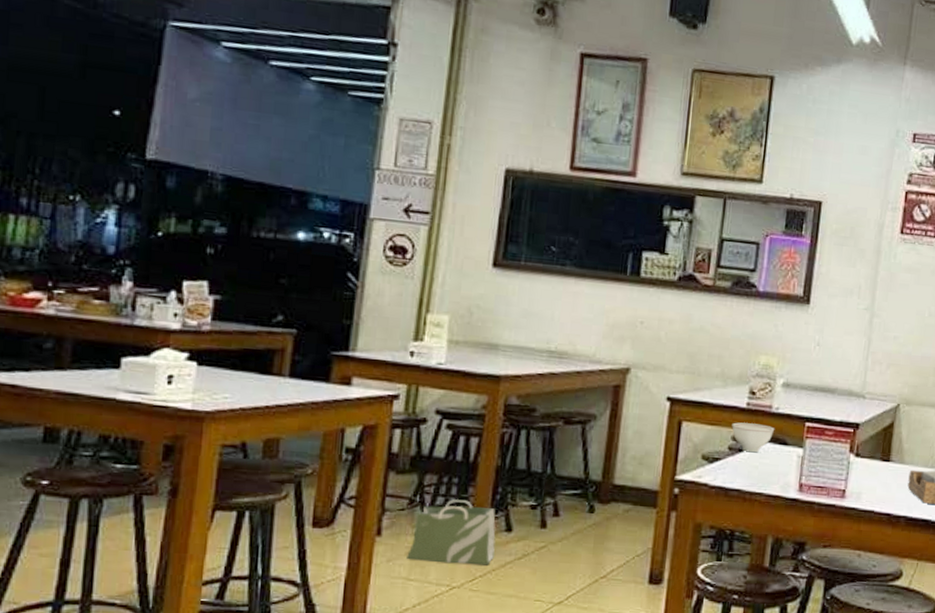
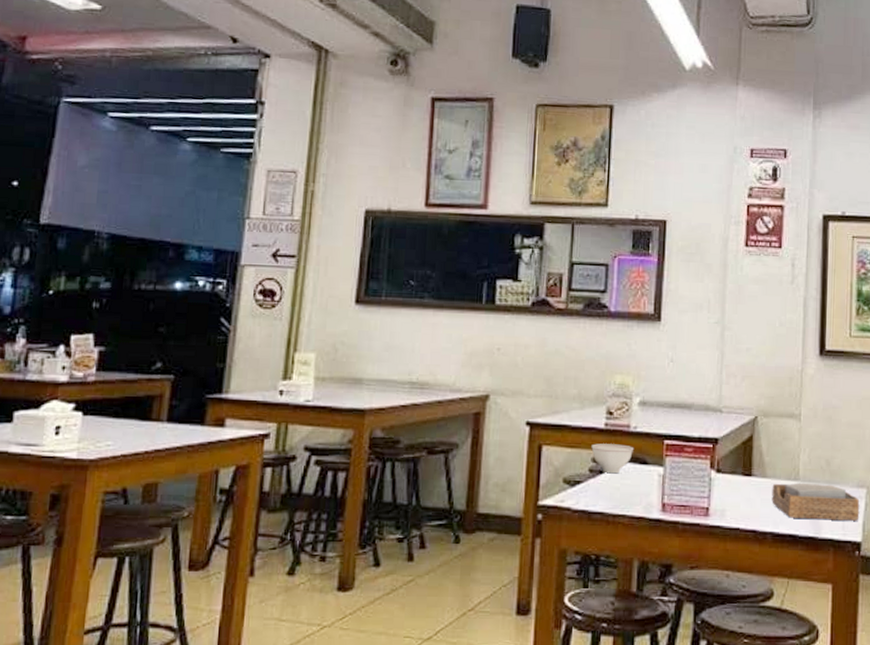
grocery bag: present [407,499,496,566] -> none [279,536,364,602]

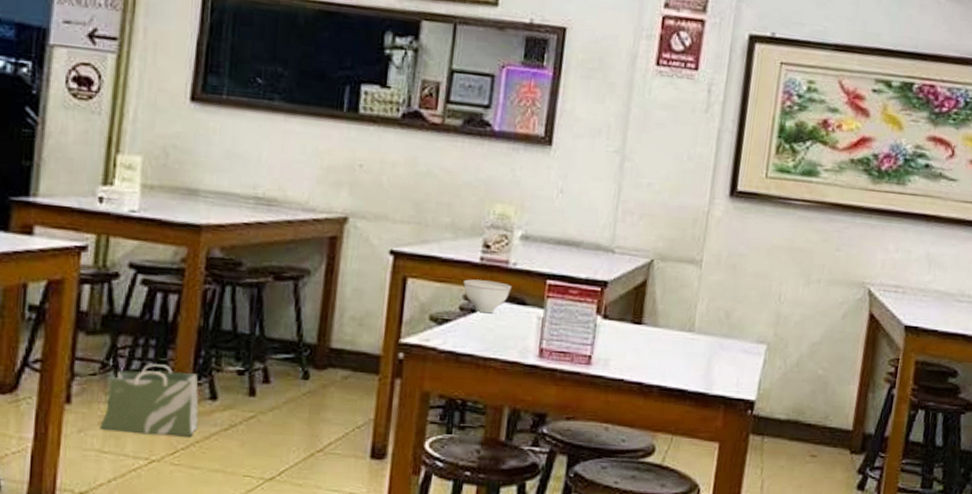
grocery bag: none [279,536,364,602] -> present [100,363,199,437]
napkin holder: present [772,482,860,521] -> none [661,333,758,378]

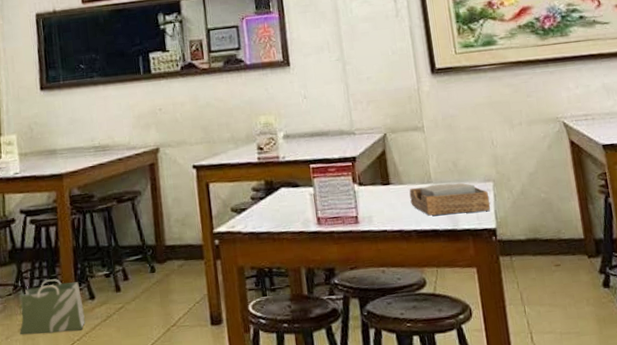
bowl: present [463,279,512,314] -> none [249,173,286,199]
napkin holder: none [661,333,758,378] -> present [409,182,491,216]

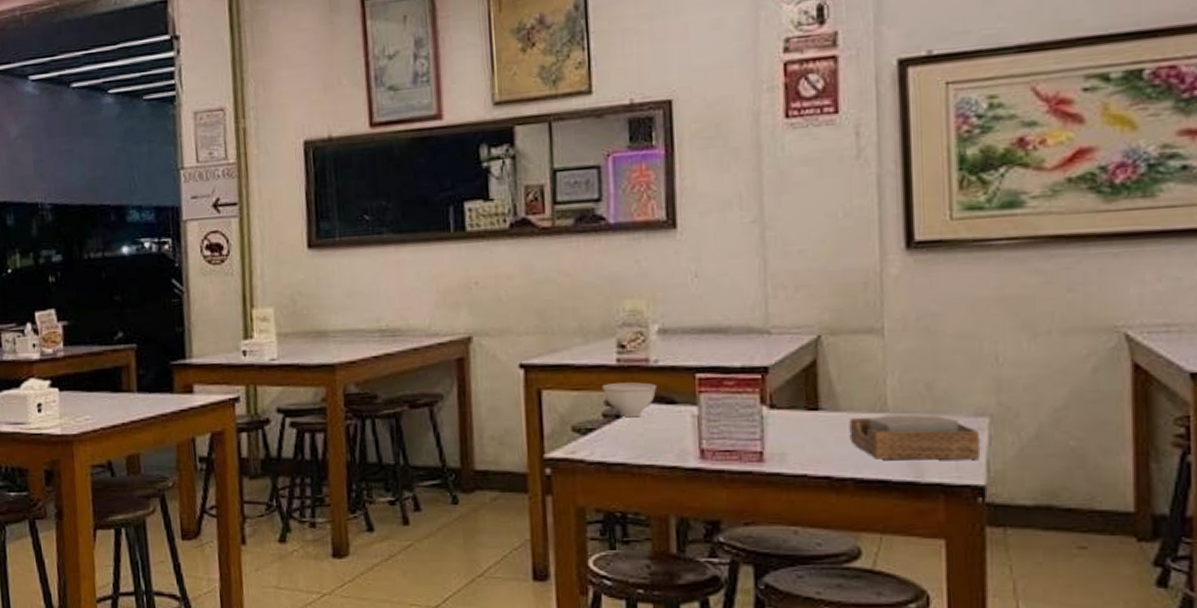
grocery bag: present [20,279,85,335] -> none [274,501,360,569]
bowl: none [249,173,286,199] -> present [602,382,658,418]

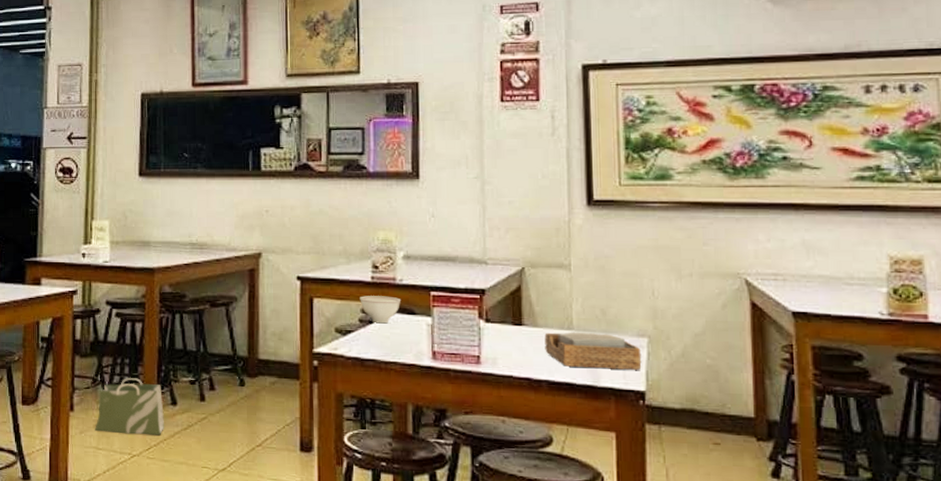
grocery bag: none [274,501,360,569] -> present [95,378,164,436]

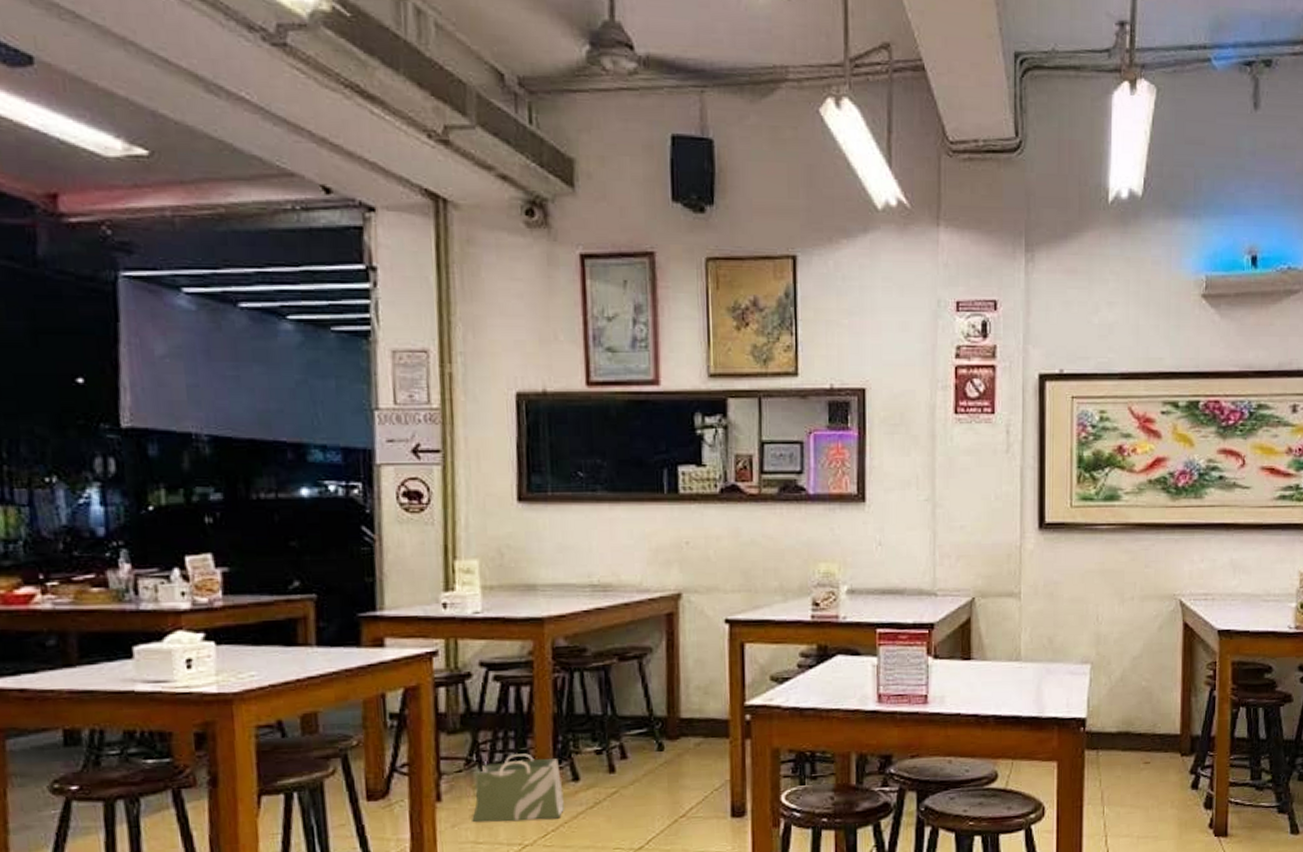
bowl: present [360,296,402,324] -> none [798,636,845,668]
napkin holder: present [544,332,642,370] -> none [993,662,1084,699]

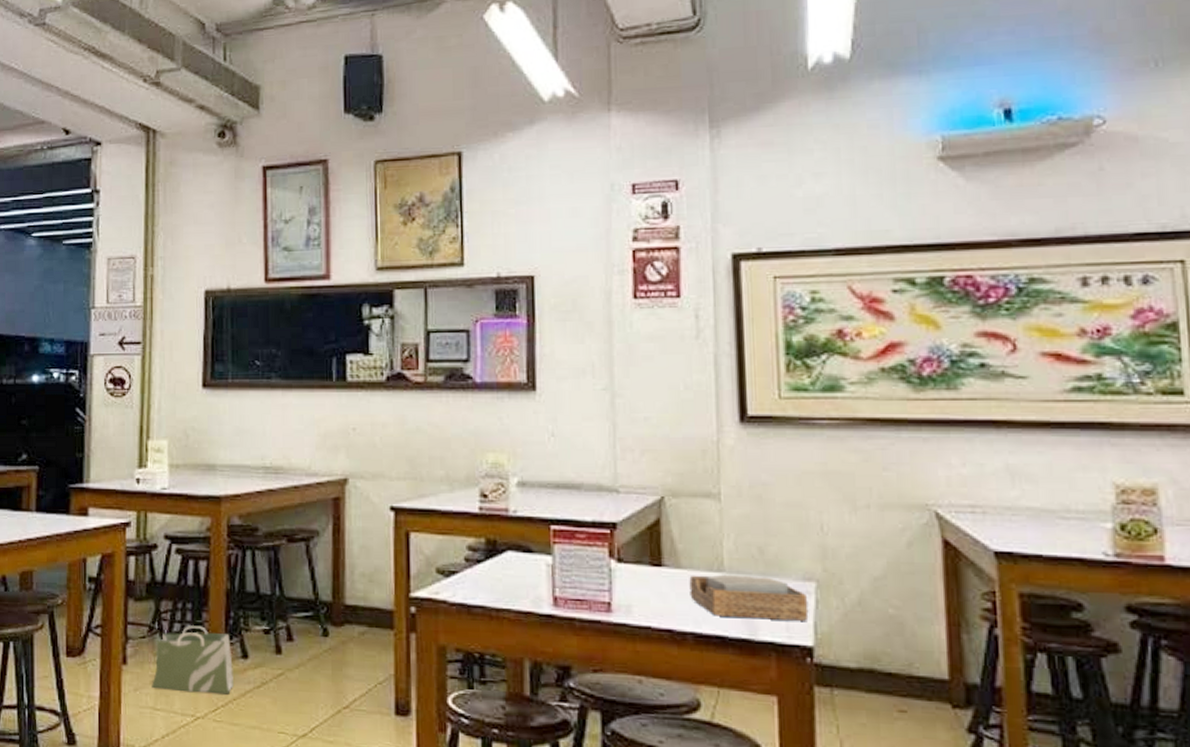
napkin holder: none [993,662,1084,699] -> present [689,574,809,621]

